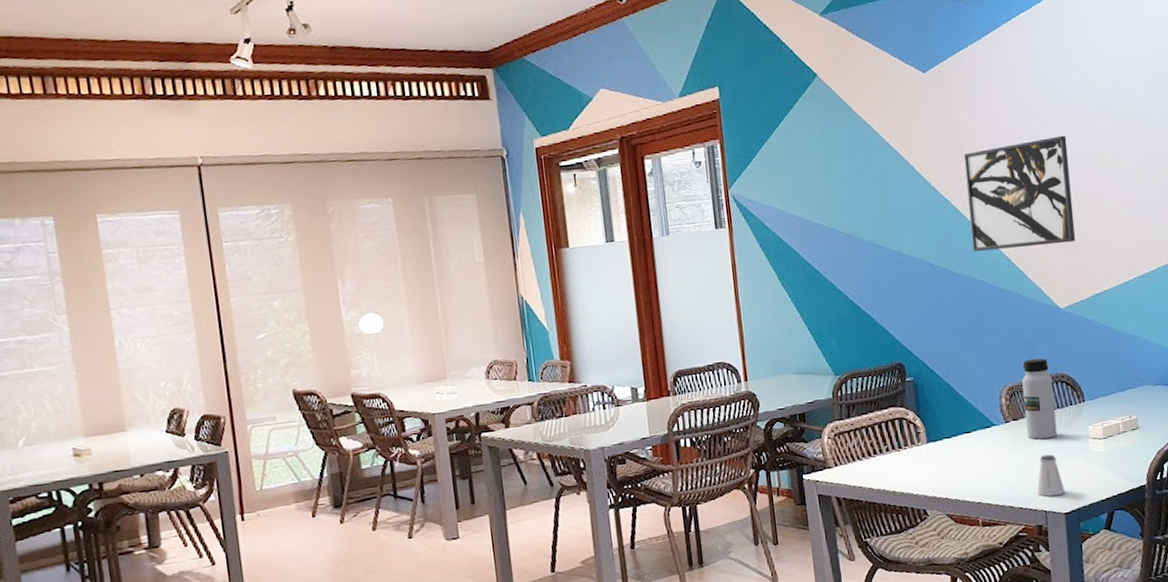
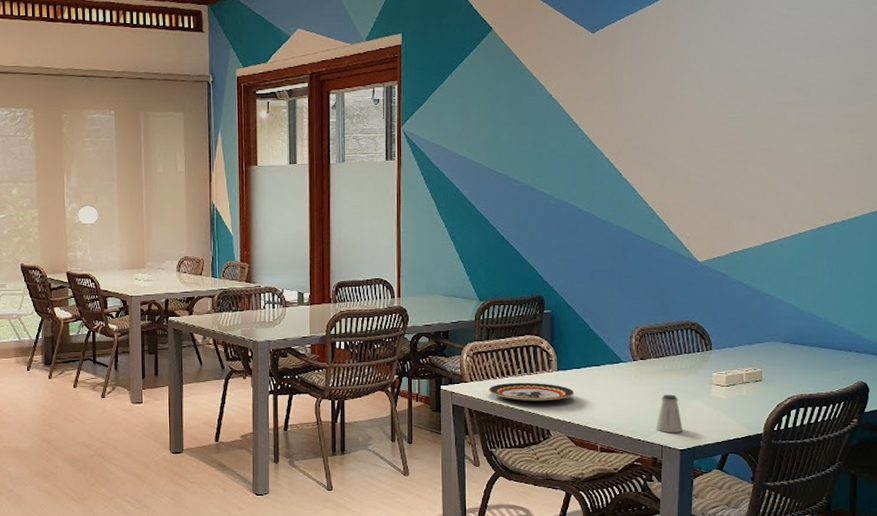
plate: none [855,458,948,482] -> present [488,382,575,402]
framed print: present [963,135,1076,252] -> none [620,100,723,202]
water bottle: present [1022,358,1058,440] -> none [652,305,683,379]

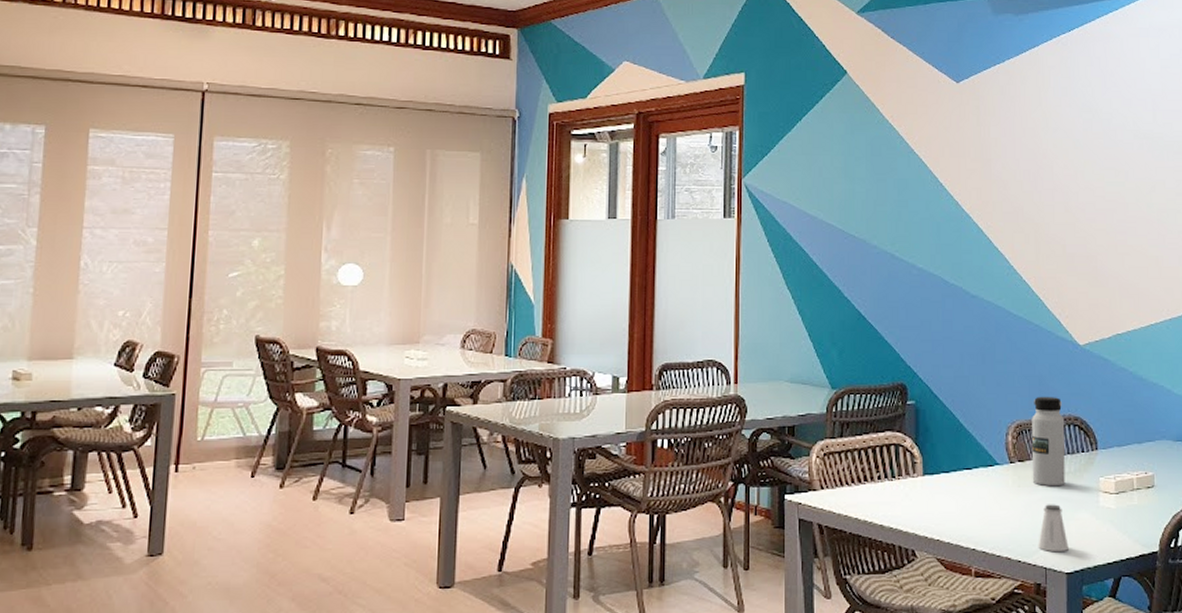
plate: present [488,382,575,402] -> none [842,490,944,514]
water bottle: none [652,305,683,379] -> present [1031,396,1065,486]

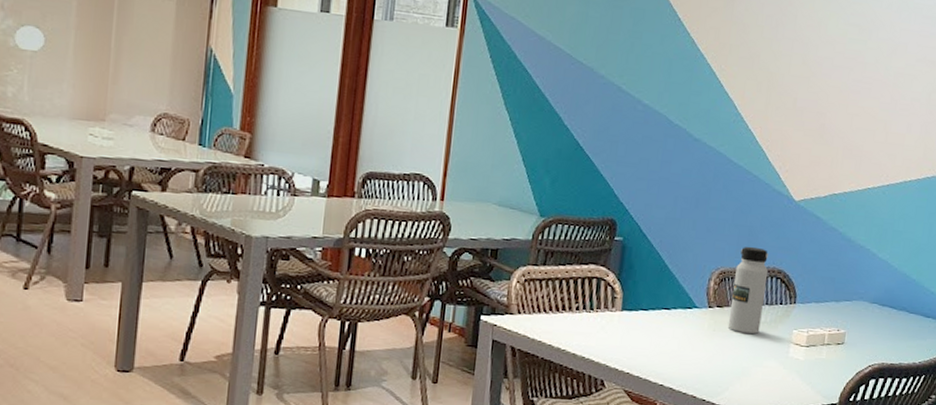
saltshaker: present [1038,504,1069,553] -> none [723,350,754,396]

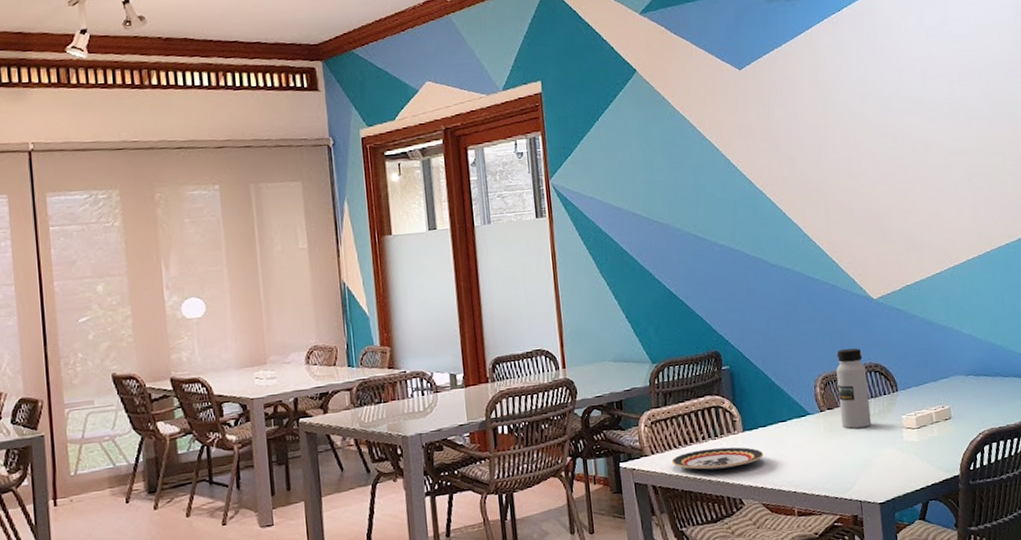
plate: none [537,320,638,346] -> present [671,447,764,471]

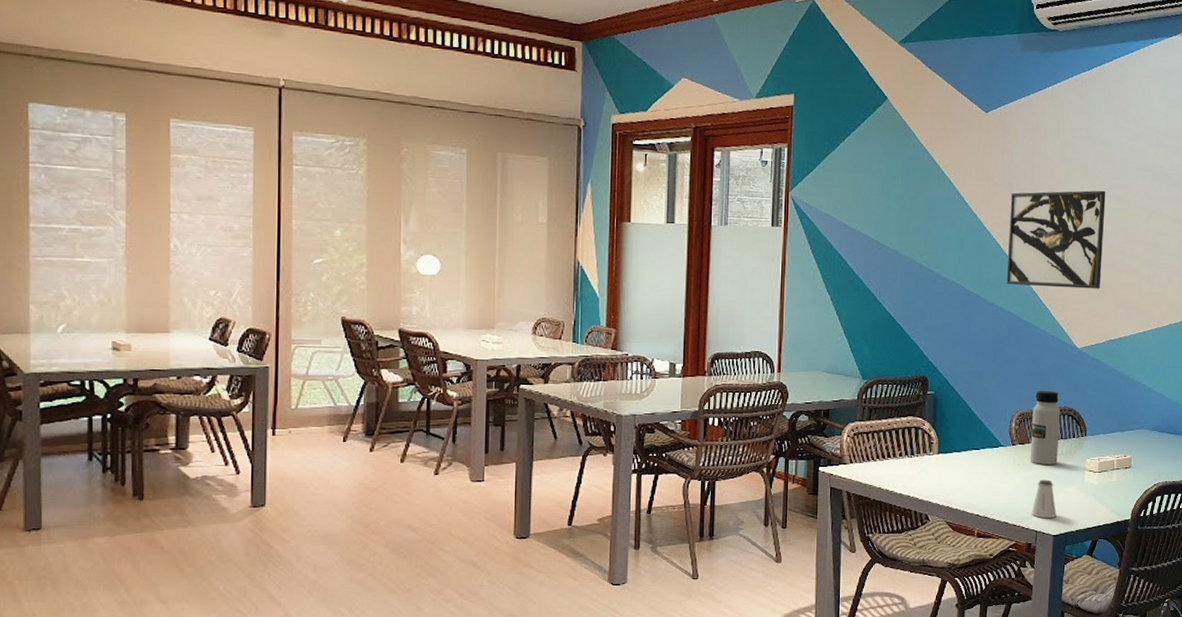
plate: present [671,447,764,471] -> none [868,465,954,485]
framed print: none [778,131,887,243] -> present [1006,190,1106,289]
saltshaker: none [851,443,880,486] -> present [1031,480,1057,519]

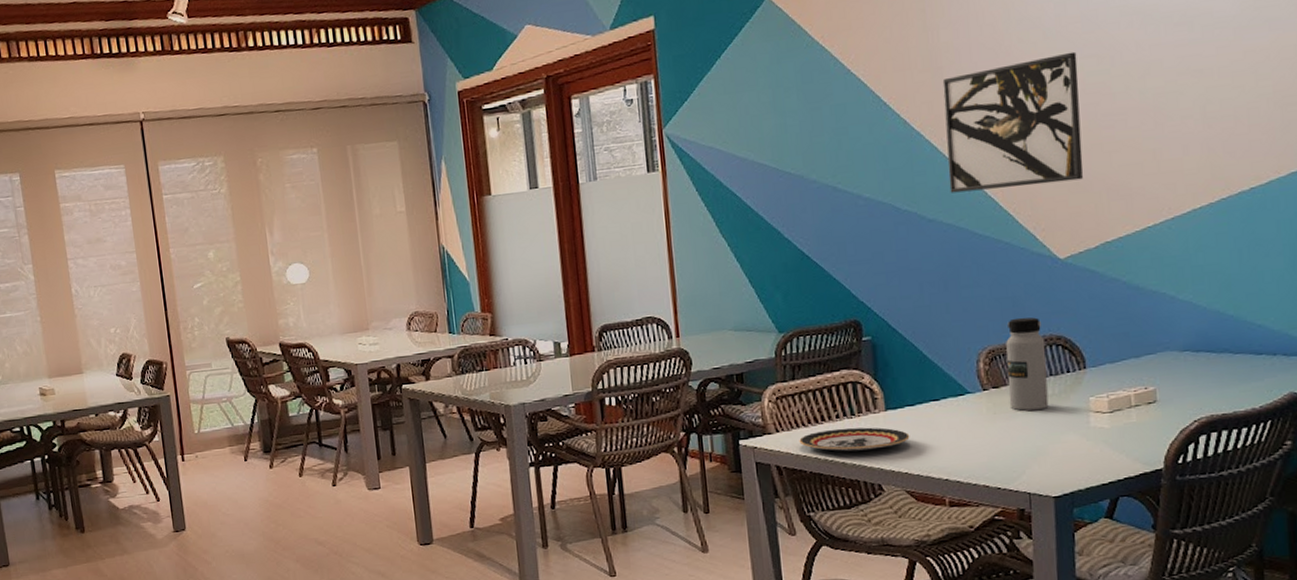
plate: none [868,465,954,485] -> present [799,427,910,452]
saltshaker: present [1031,480,1057,519] -> none [1019,428,1056,477]

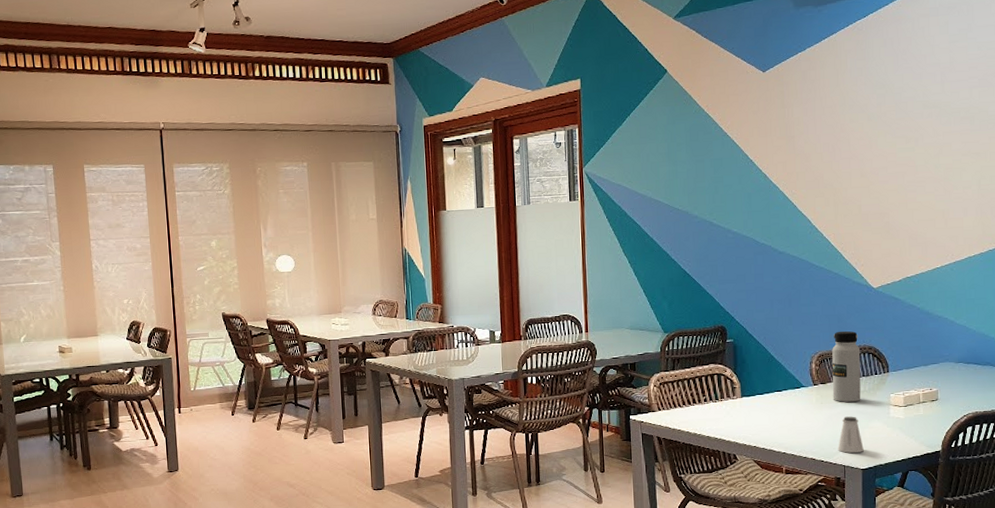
plate: present [799,427,910,452] -> none [676,409,759,428]
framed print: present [942,51,1084,194] -> none [794,132,893,233]
saltshaker: none [1019,428,1056,477] -> present [838,416,864,454]

